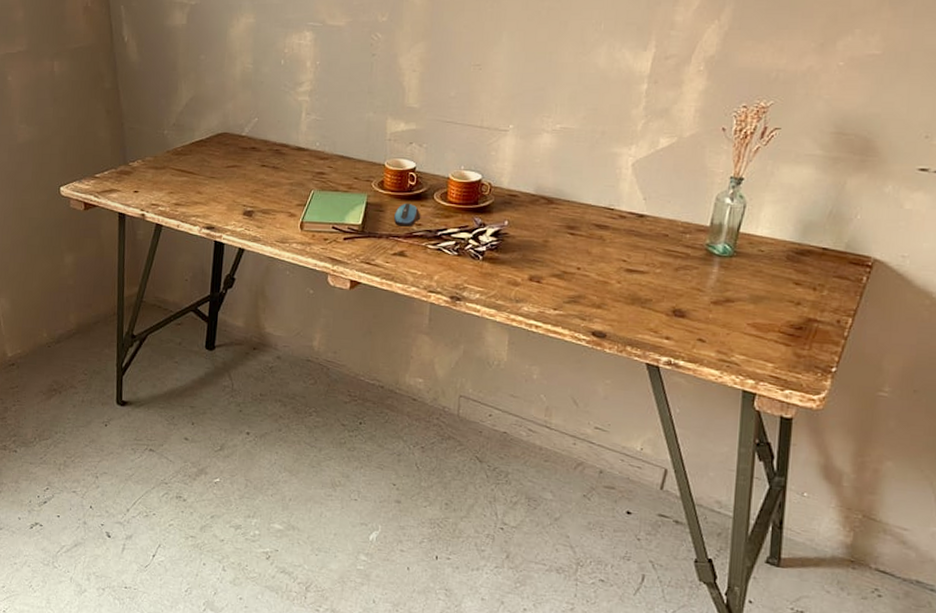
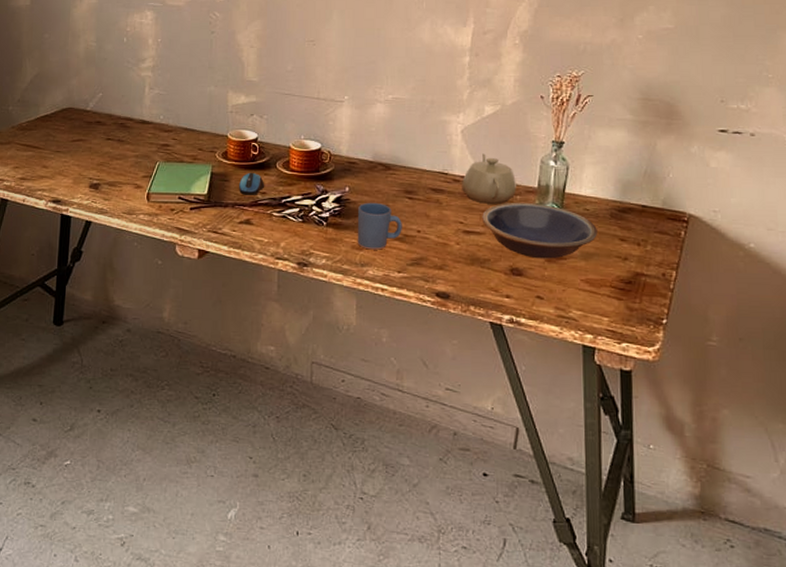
mug: none [513,237,562,286] -> present [357,202,402,250]
teapot: none [628,189,688,243] -> present [462,153,517,204]
bowl: none [647,241,771,302] -> present [482,203,597,259]

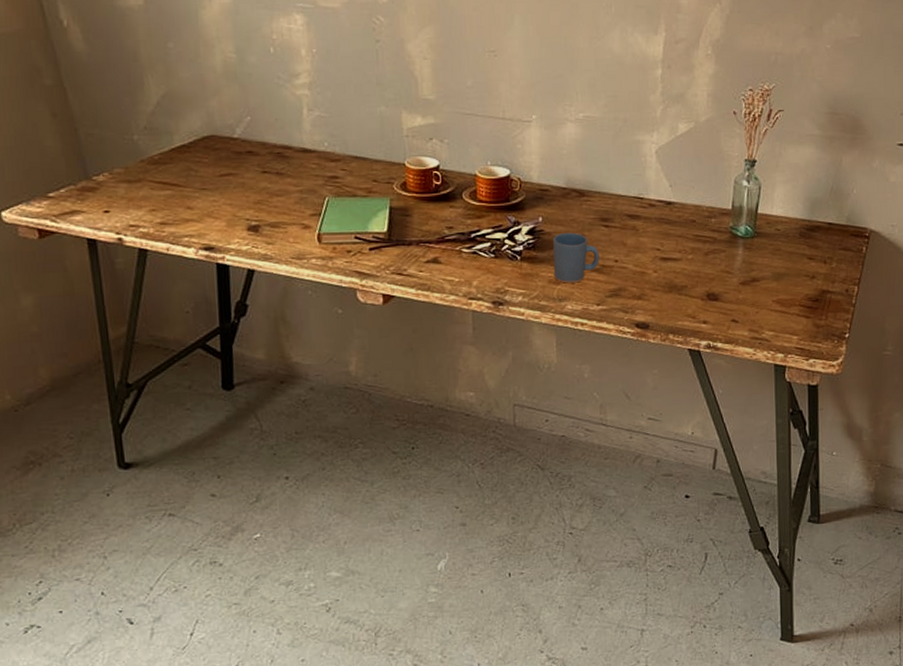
computer mouse: present [239,172,265,195] -> none [422,204,452,231]
teapot: present [462,153,517,204] -> none [658,175,712,229]
bowl: present [482,203,597,259] -> none [678,225,788,282]

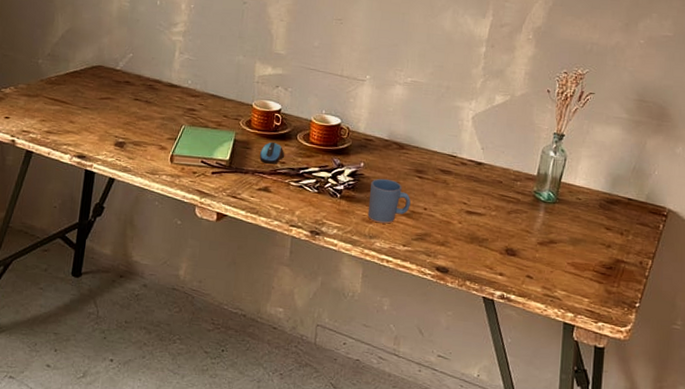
computer mouse: none [422,204,452,231] -> present [260,142,285,164]

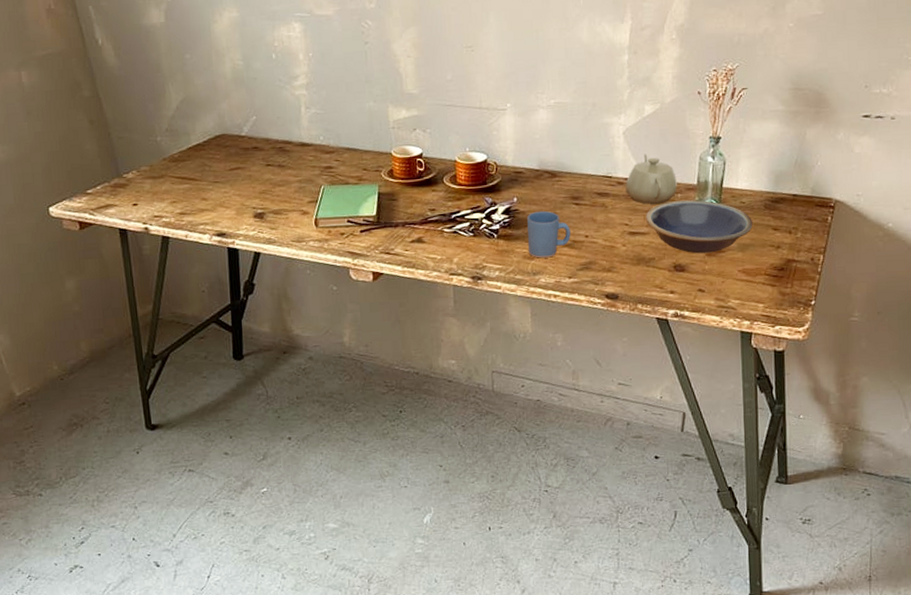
computer mouse: present [260,142,285,164] -> none [408,189,434,213]
teapot: none [468,140,519,189] -> present [625,154,678,204]
bowl: none [484,187,587,243] -> present [646,200,753,254]

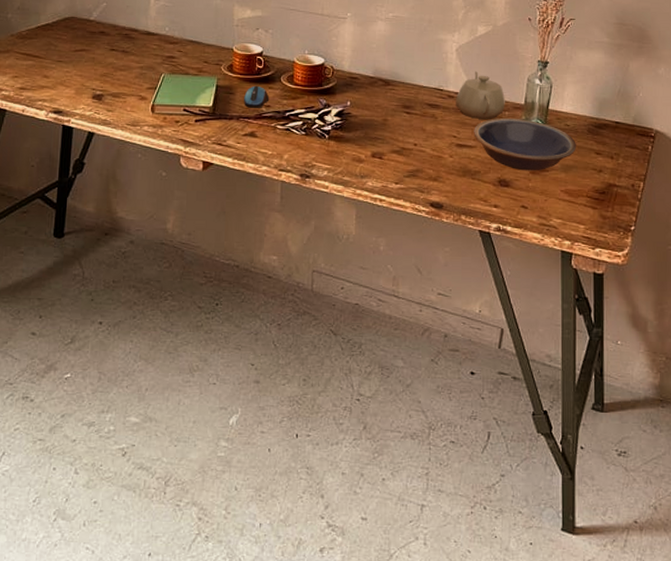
computer mouse: none [408,189,434,213] -> present [244,85,270,108]
mug: present [527,210,571,258] -> none [357,116,400,162]

